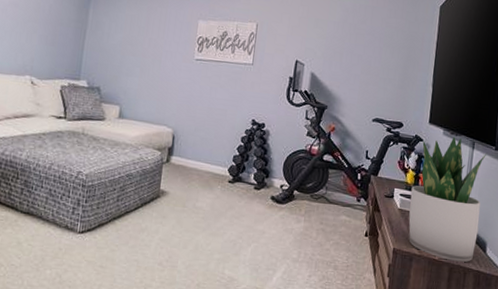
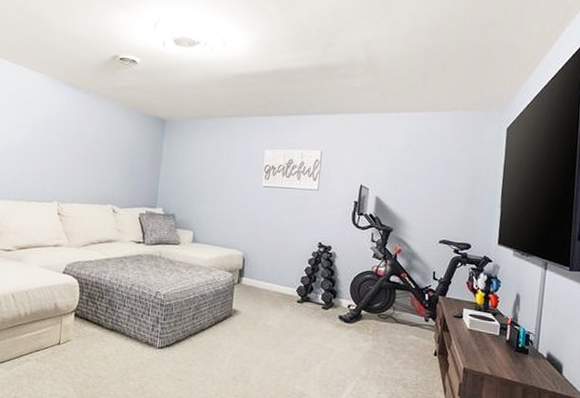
planter: present [408,137,488,263] -> none [479,258,561,384]

